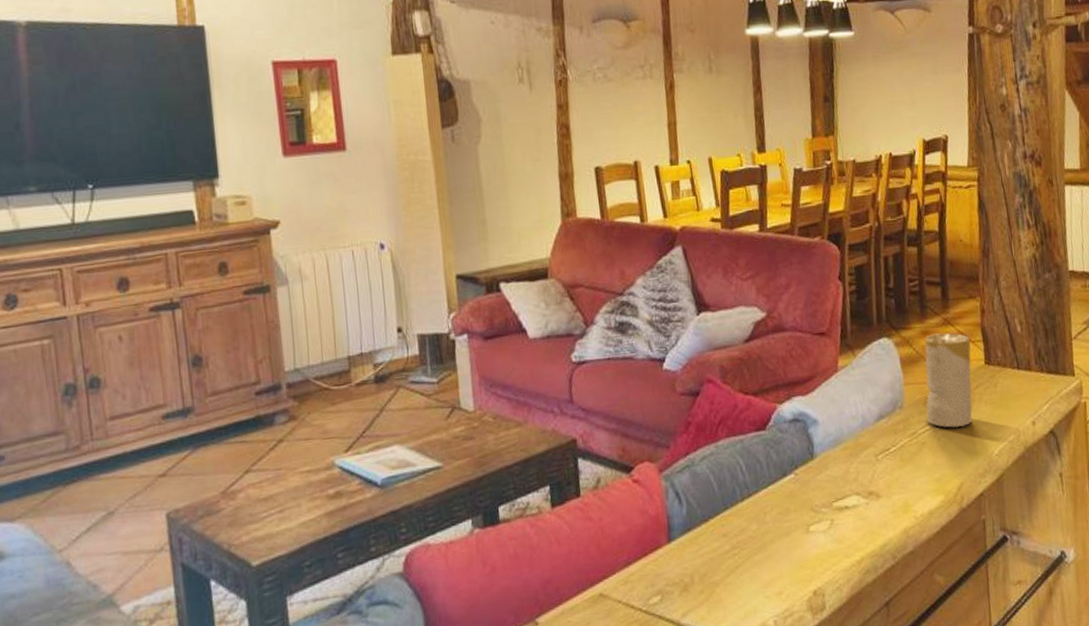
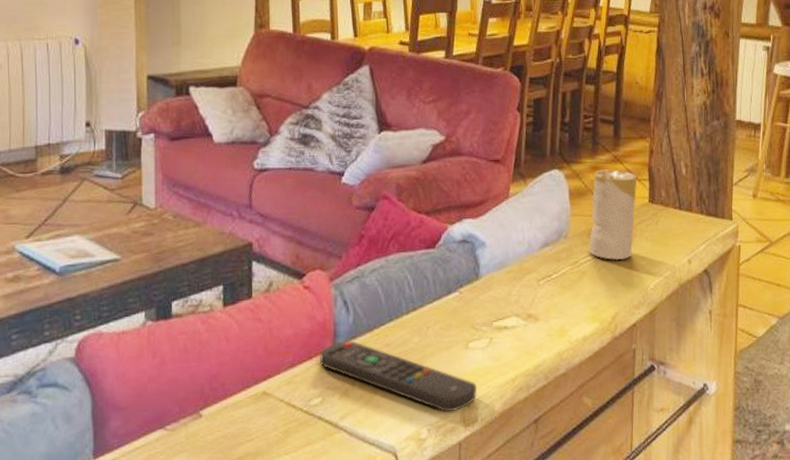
remote control: none [655,533,822,602] -> present [319,340,477,413]

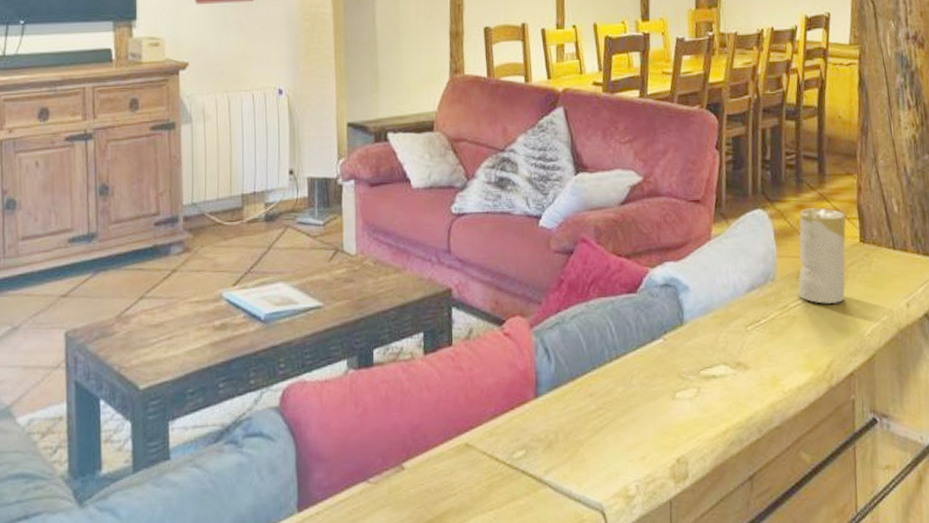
remote control: present [319,340,477,413] -> none [521,390,686,468]

